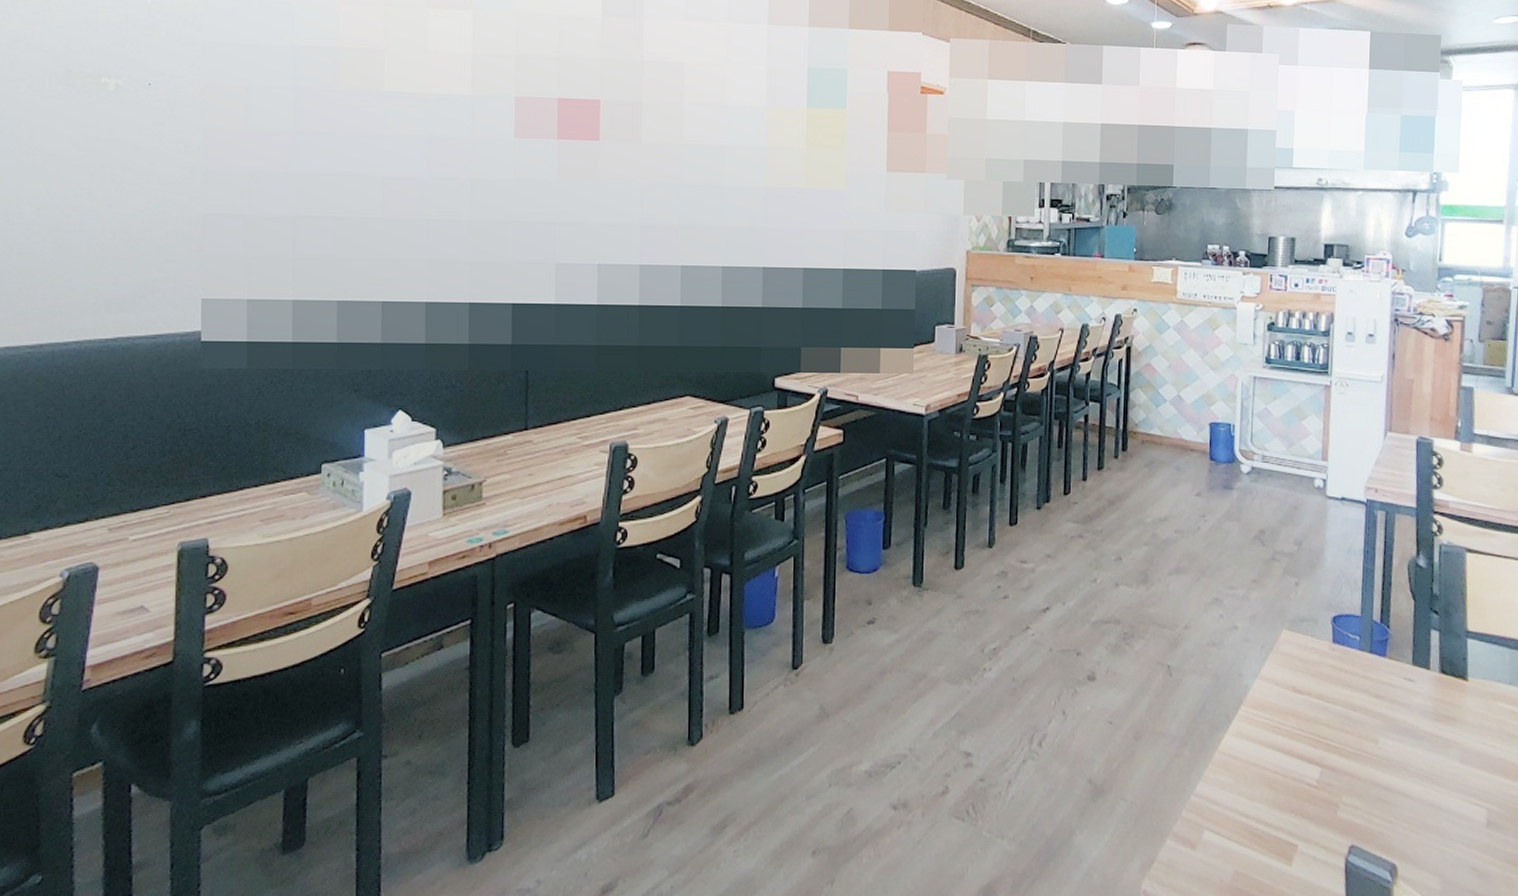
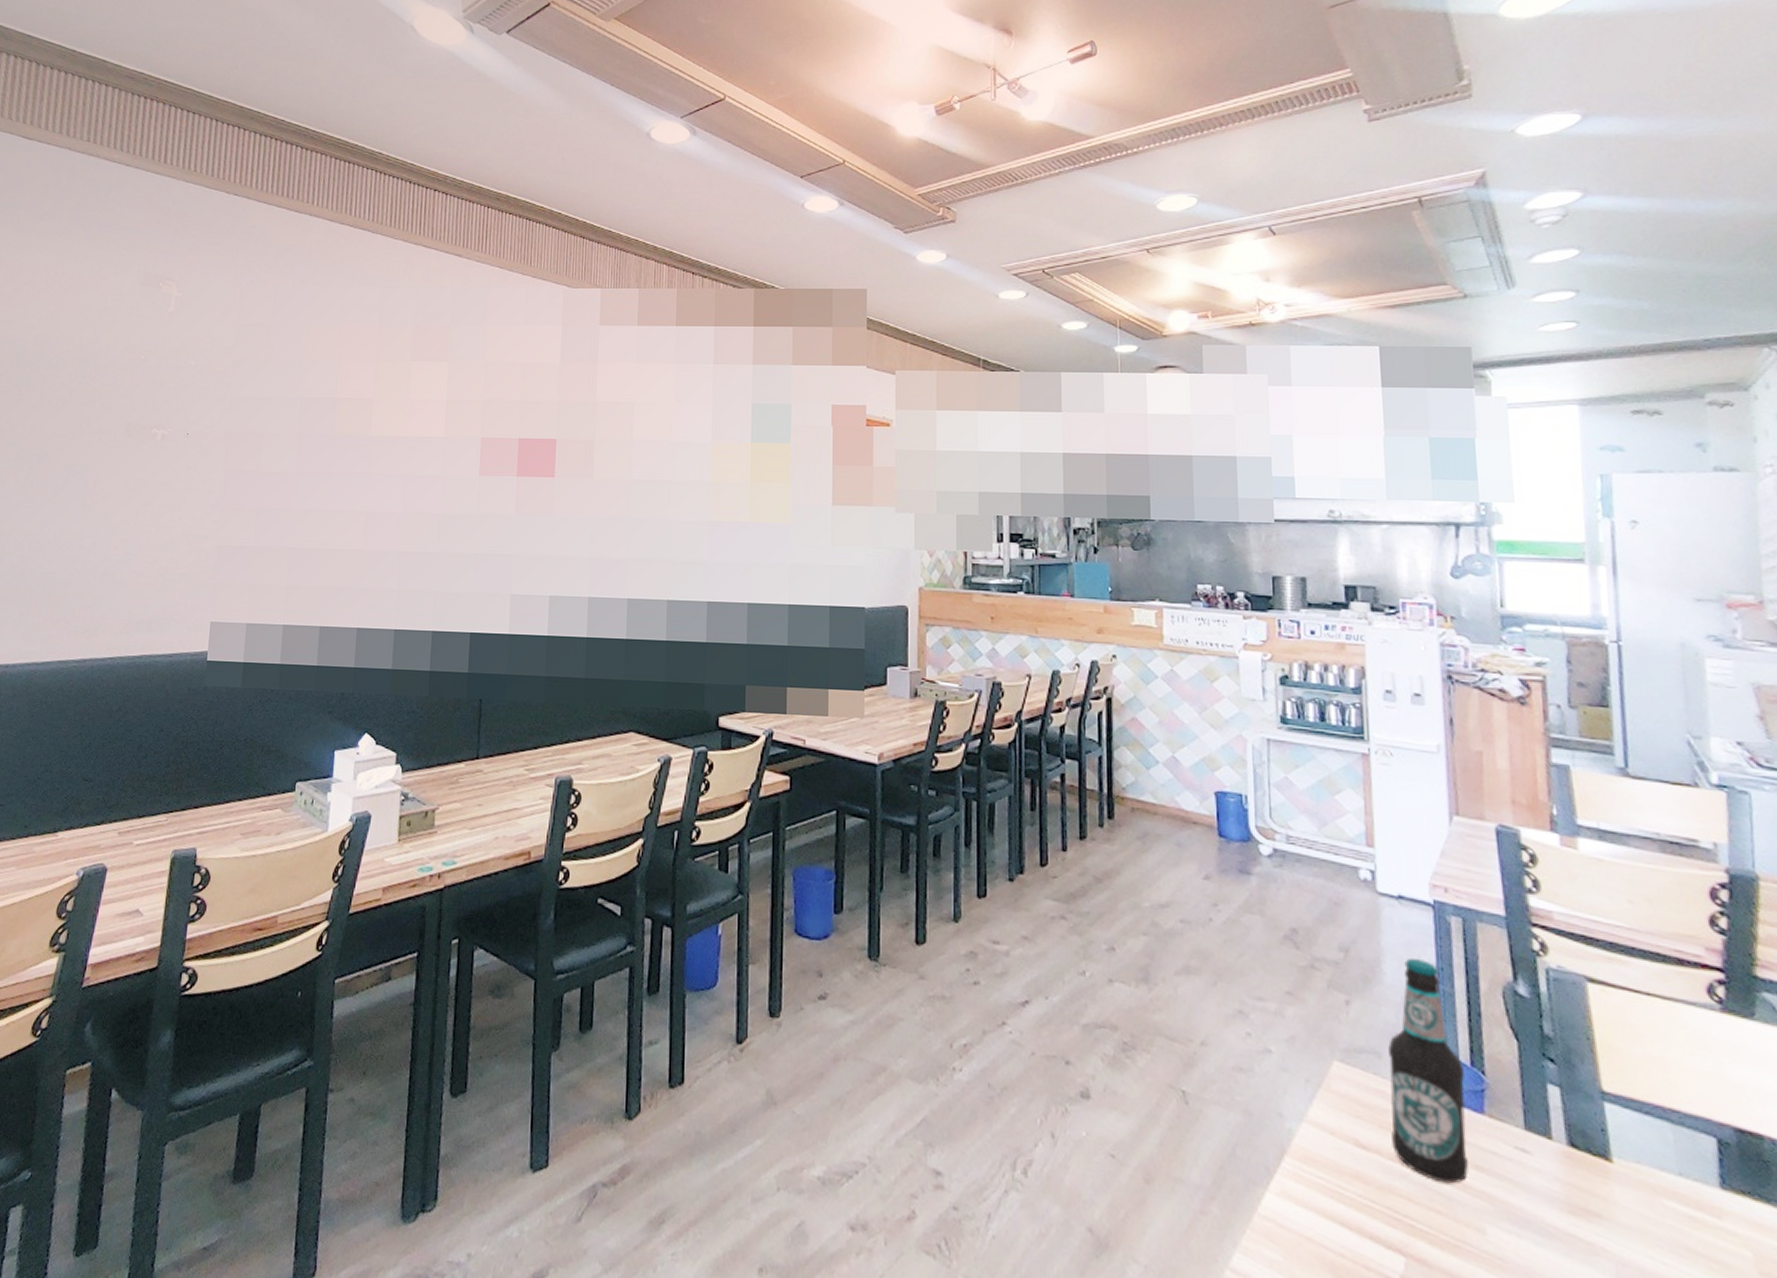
bottle: none [1319,545,1375,711] -> present [1388,957,1469,1184]

